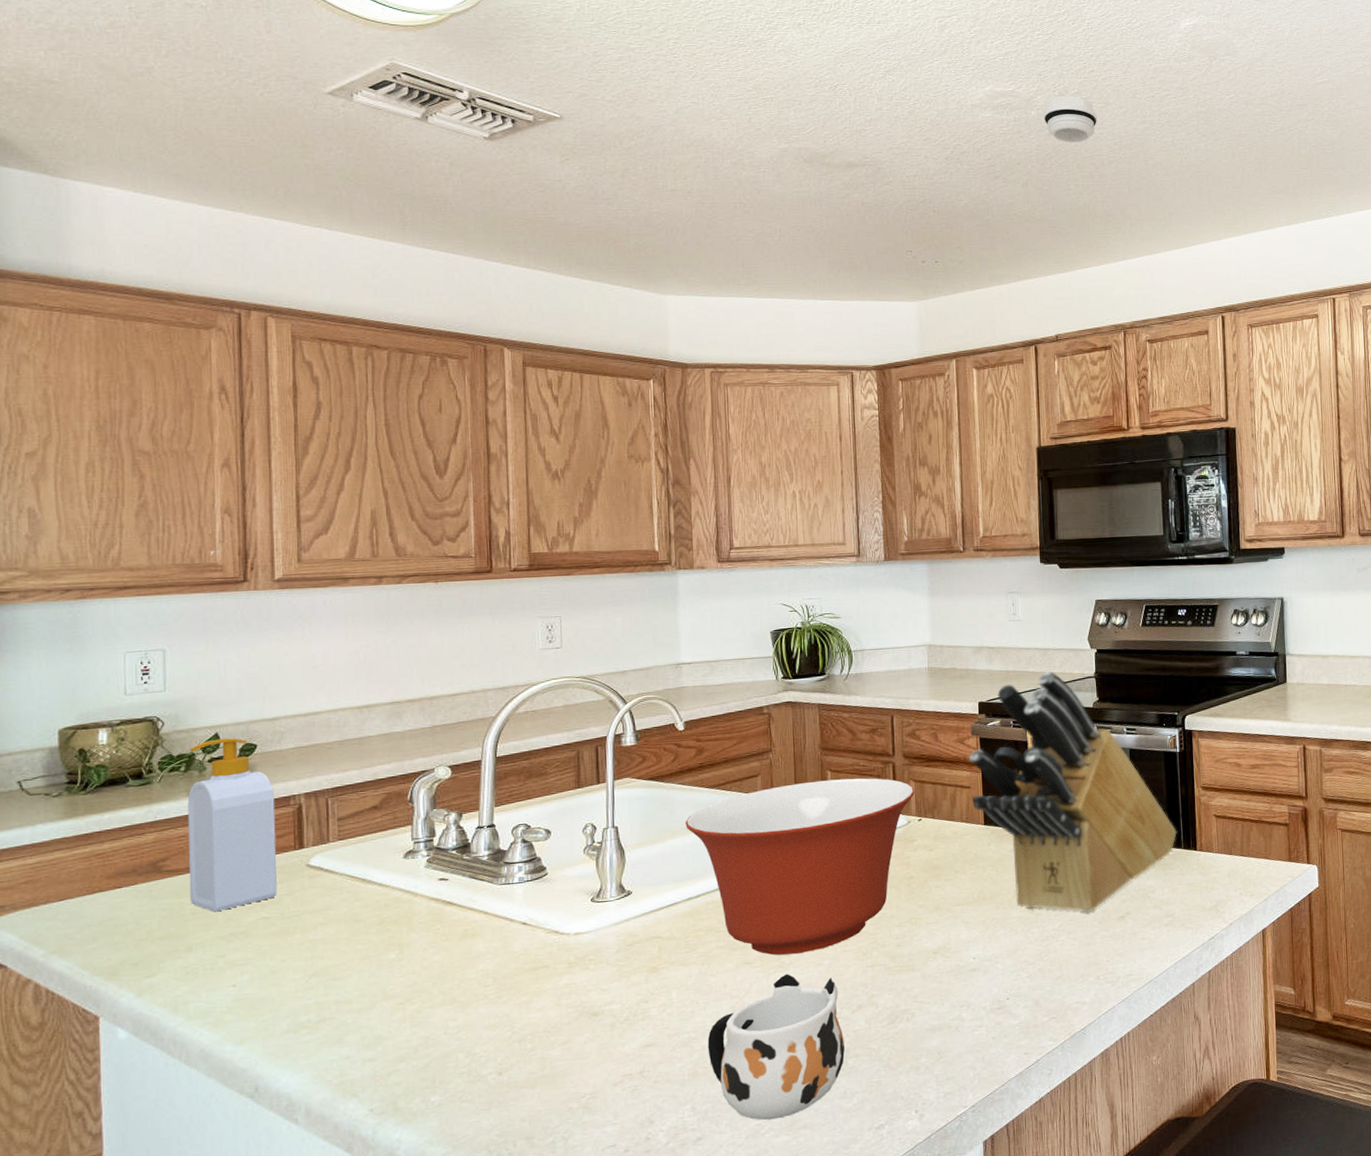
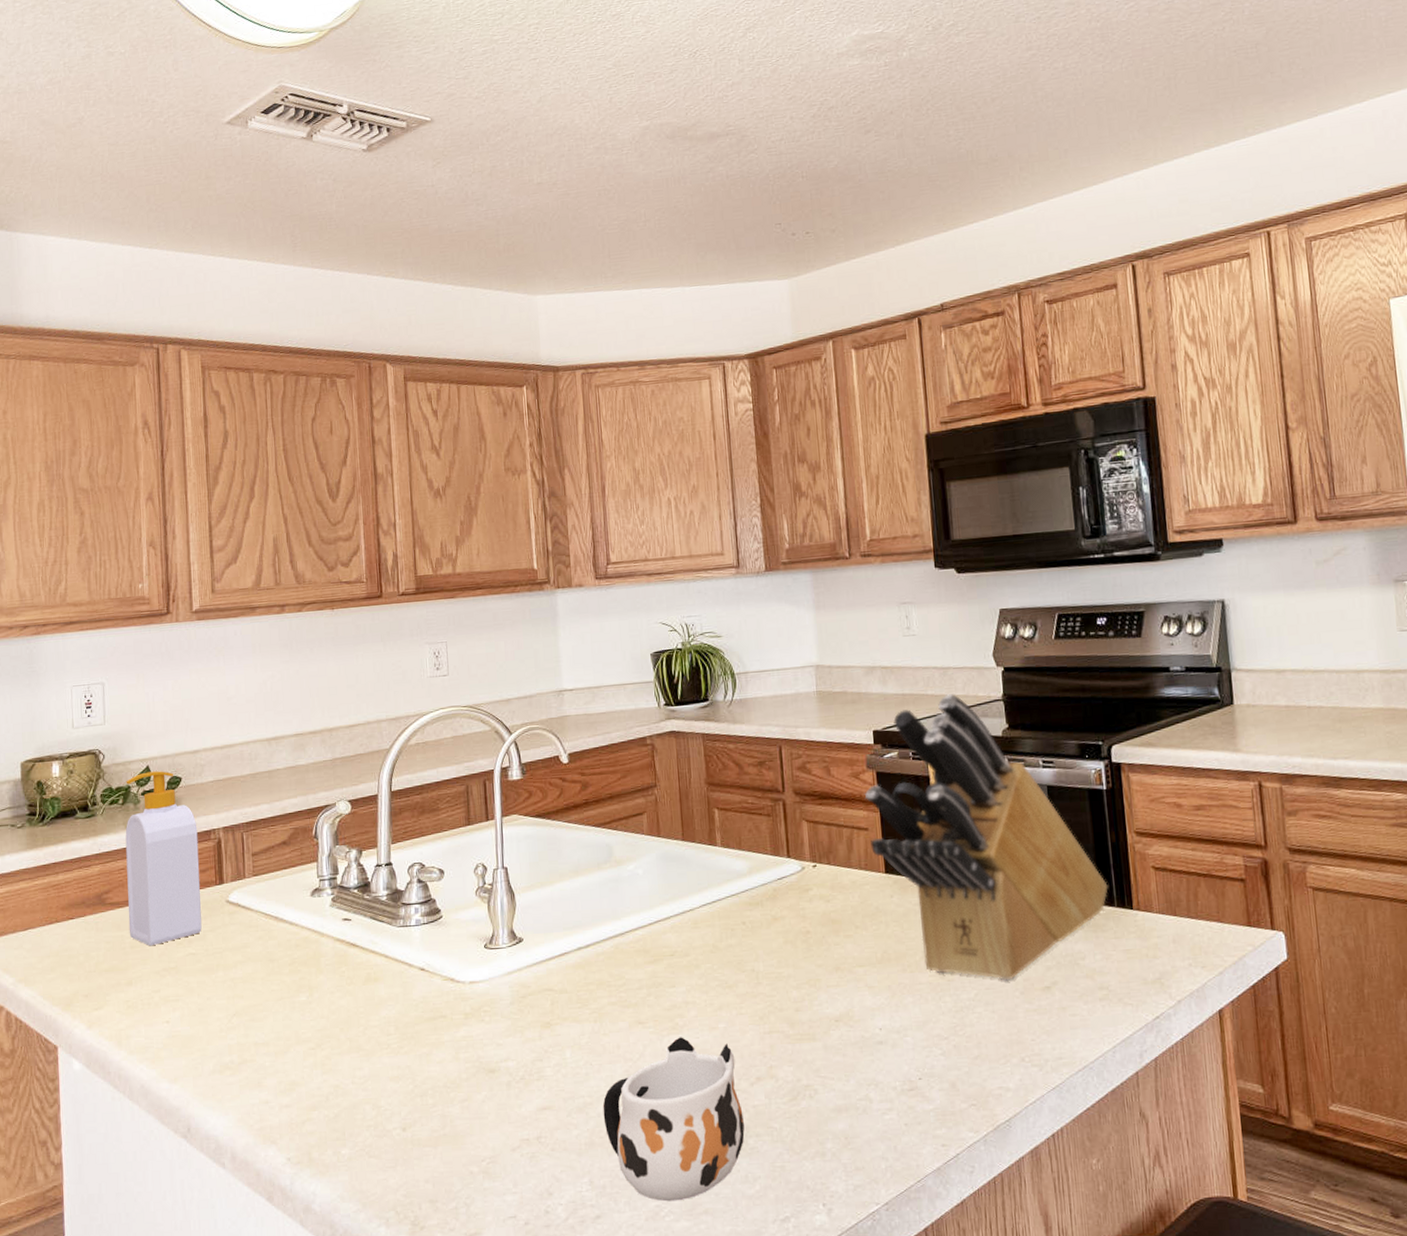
mixing bowl: present [685,778,915,955] -> none [573,817,808,1015]
smoke detector: present [1043,95,1097,143] -> none [916,28,977,83]

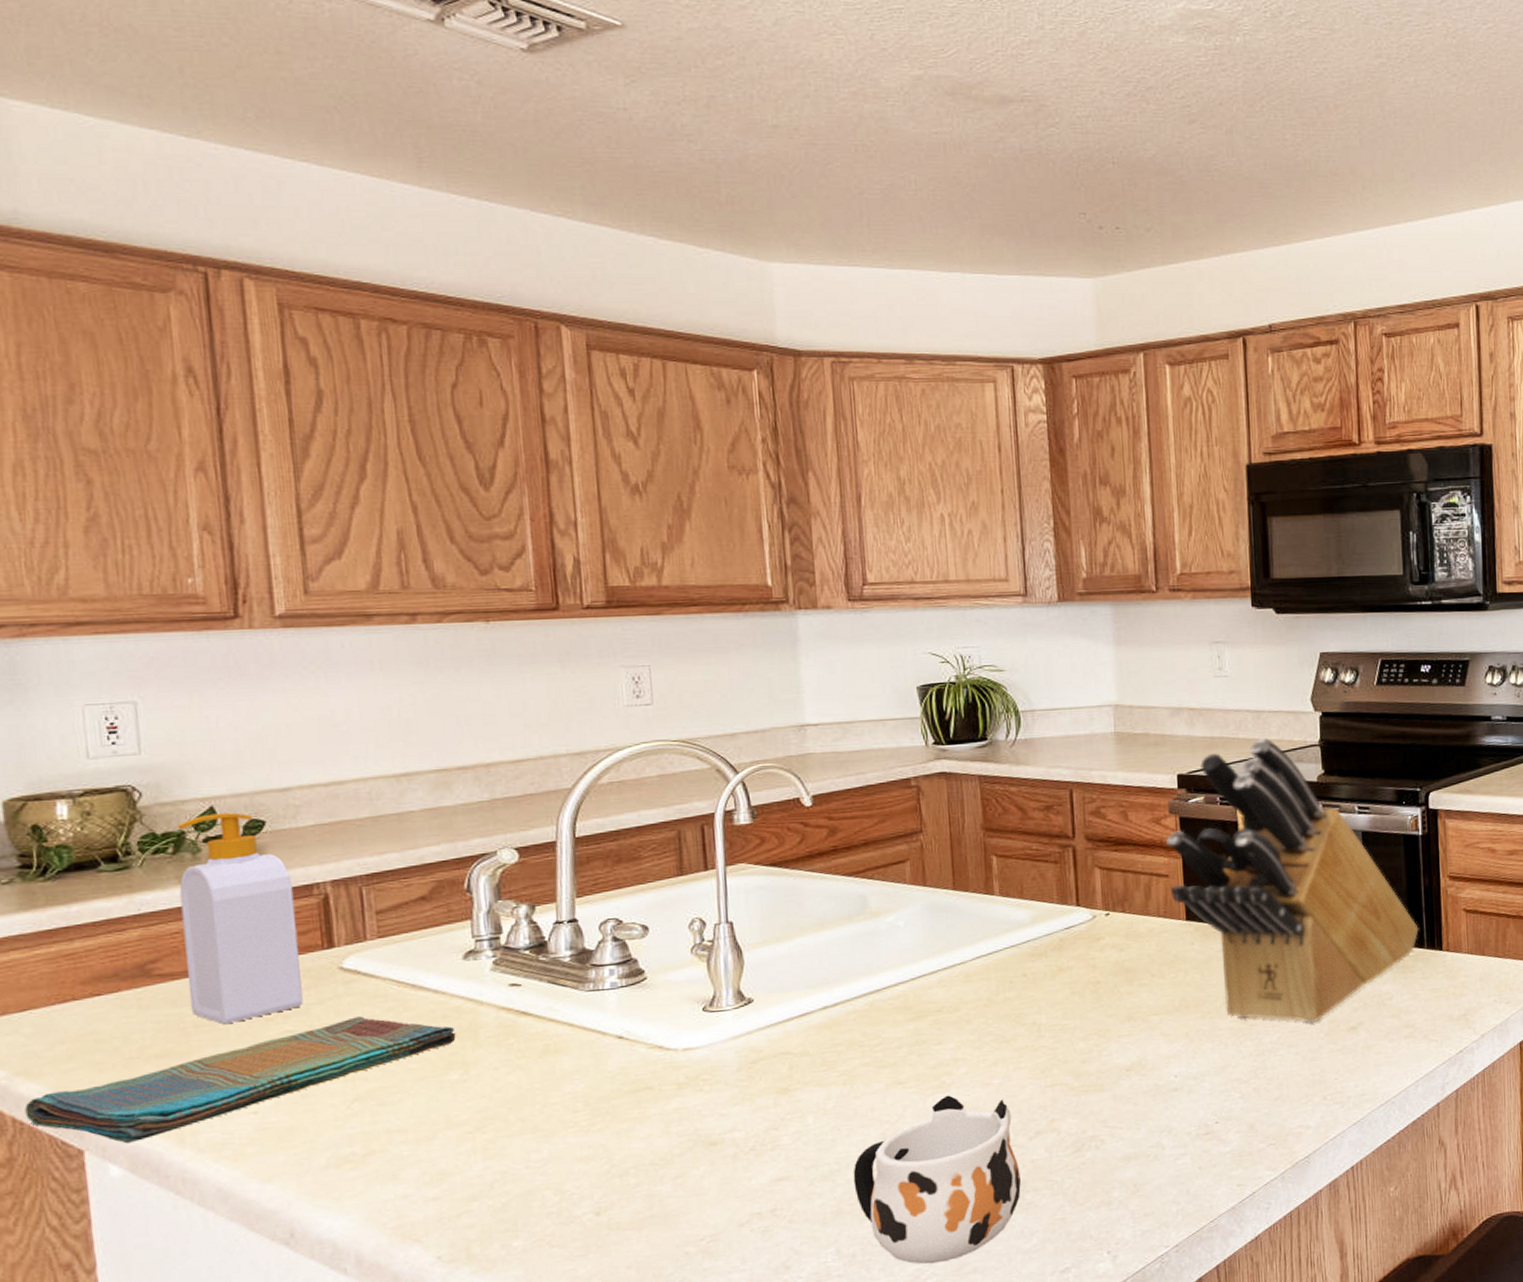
dish towel: none [23,943,305,1043] -> present [25,1016,456,1144]

